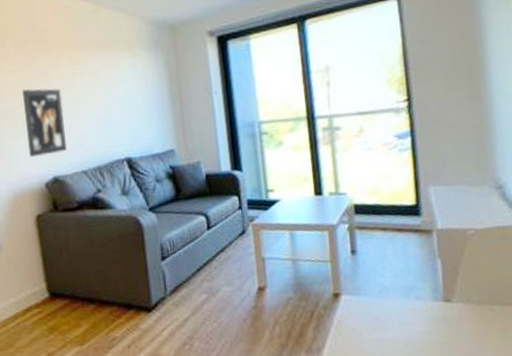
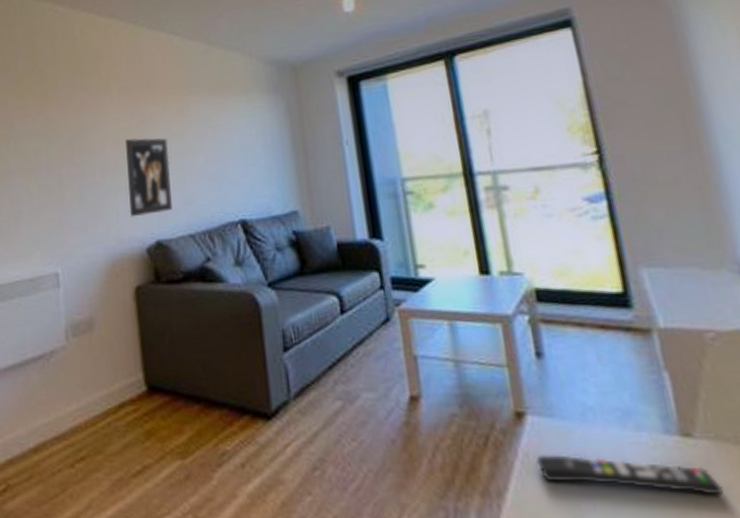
remote control: none [345,320,468,339] -> present [535,454,724,496]

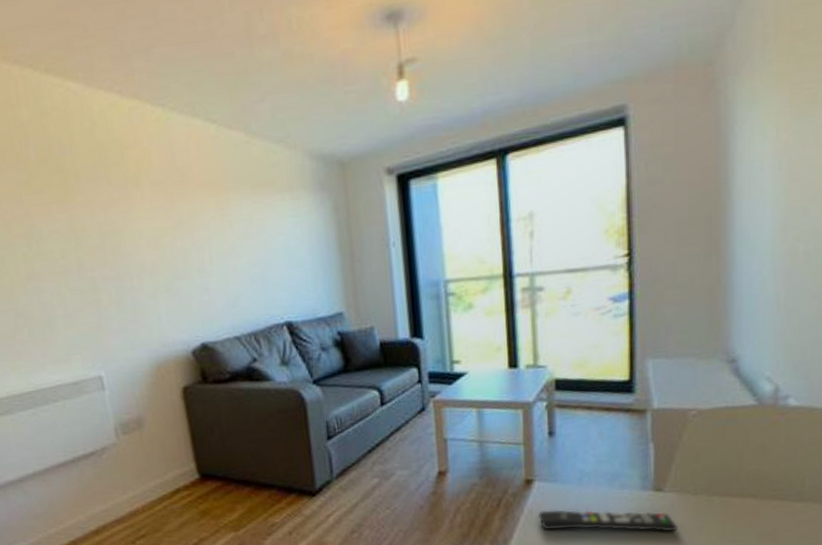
wall art: present [125,137,172,217] -> none [162,238,216,321]

